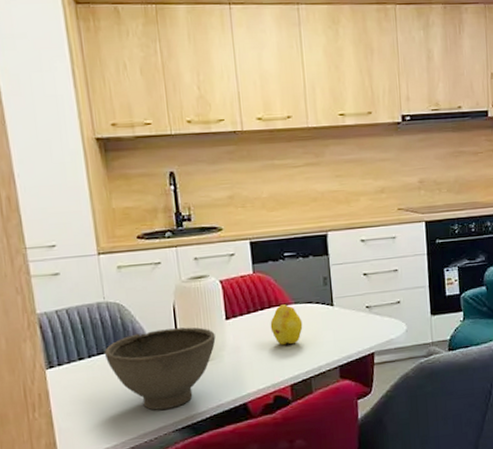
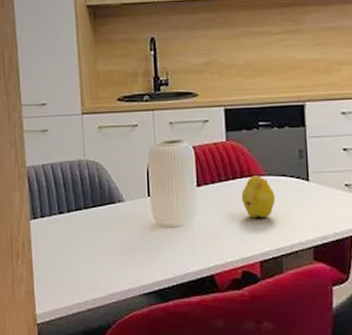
bowl: present [105,327,216,410] -> none [82,191,186,271]

